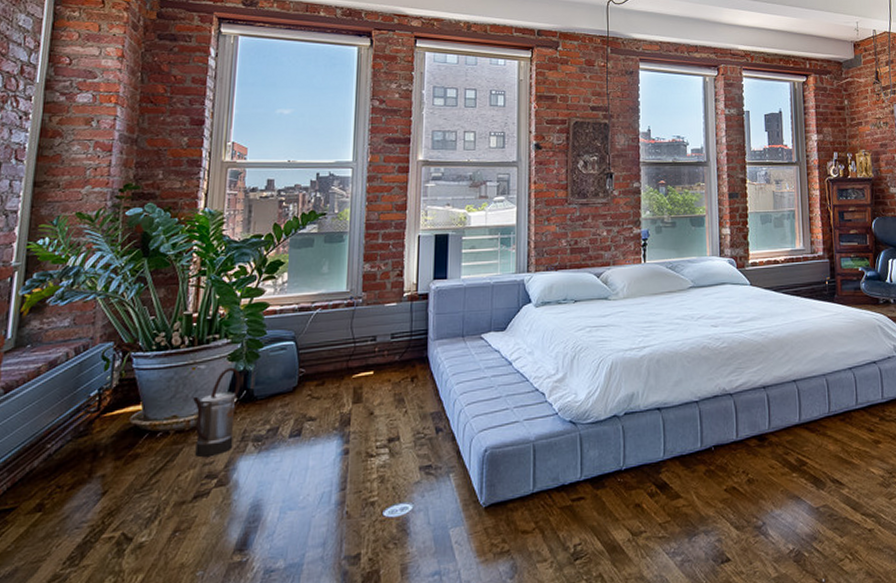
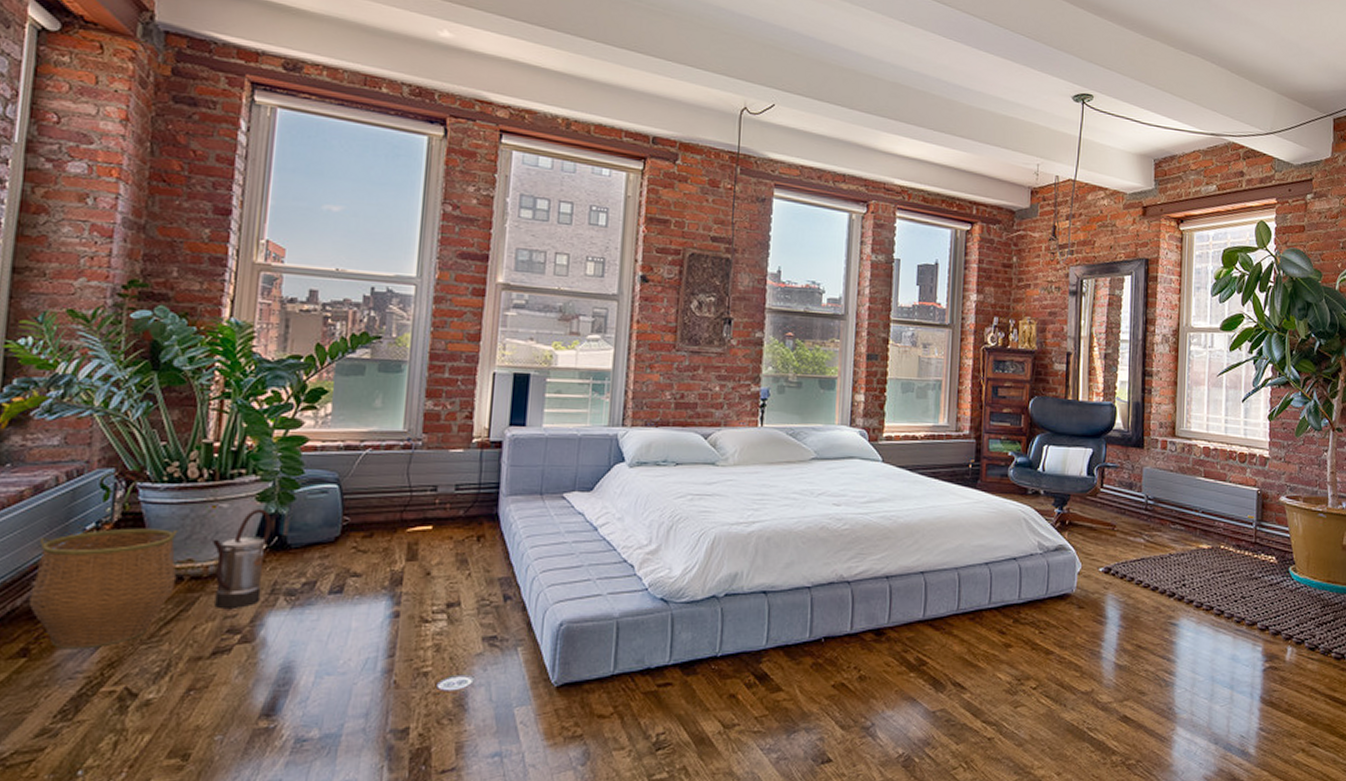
basket: none [43,390,165,502] -> present [28,528,178,649]

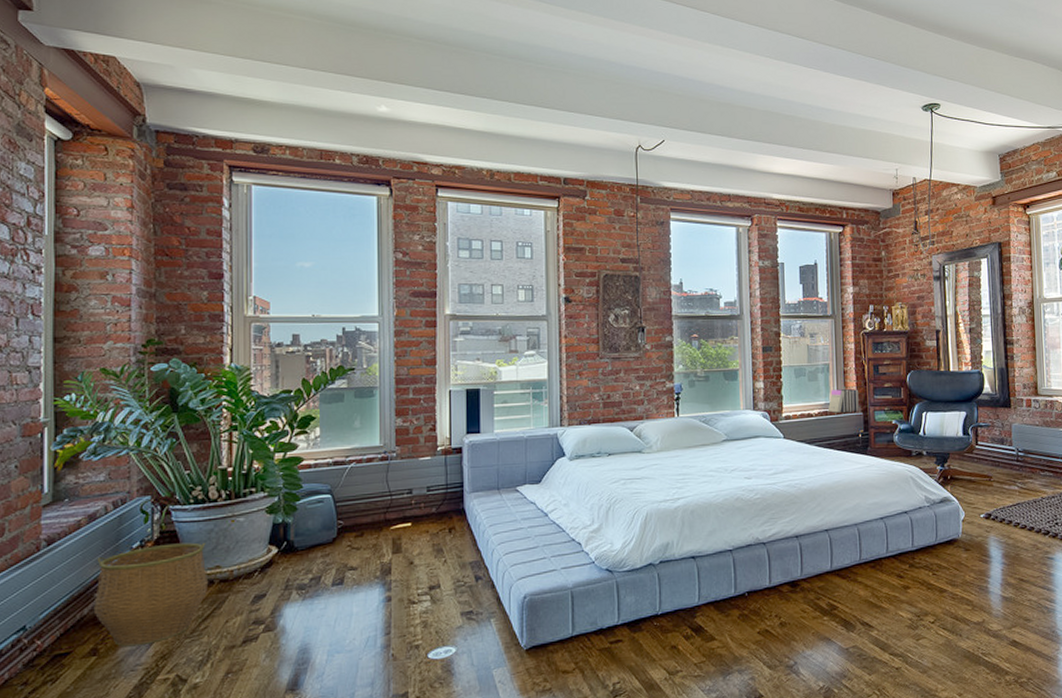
watering can: present [211,509,272,608] -> none [233,520,280,604]
books: none [935,409,972,439] -> present [827,388,859,413]

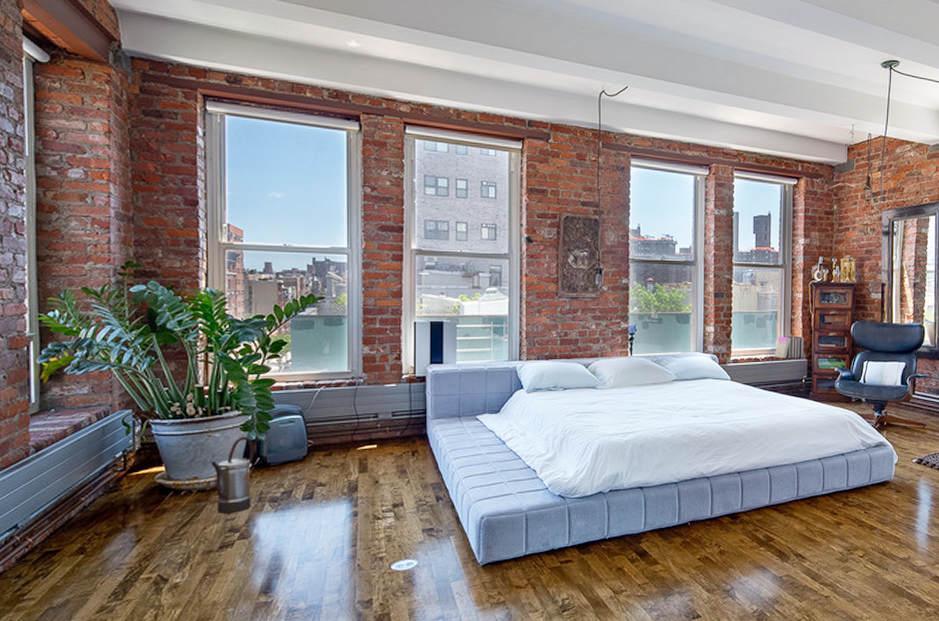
basket: present [93,542,209,647] -> none [80,454,187,548]
watering can: none [233,520,280,604] -> present [210,436,254,513]

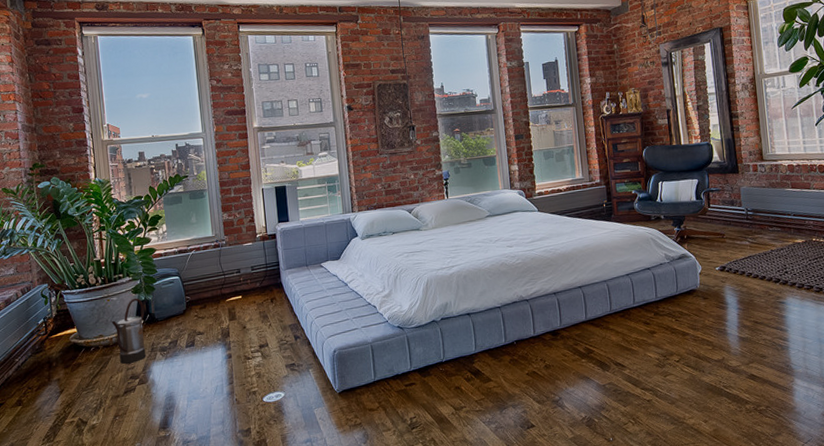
books: present [773,335,804,359] -> none [574,166,602,188]

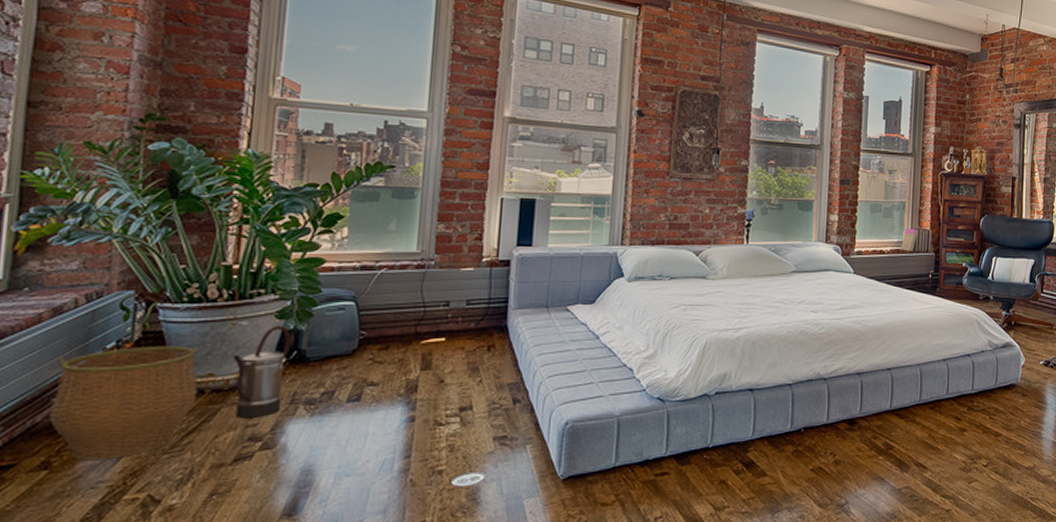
basket: none [14,317,96,399] -> present [49,346,199,461]
books: none [574,166,602,188] -> present [900,227,932,252]

